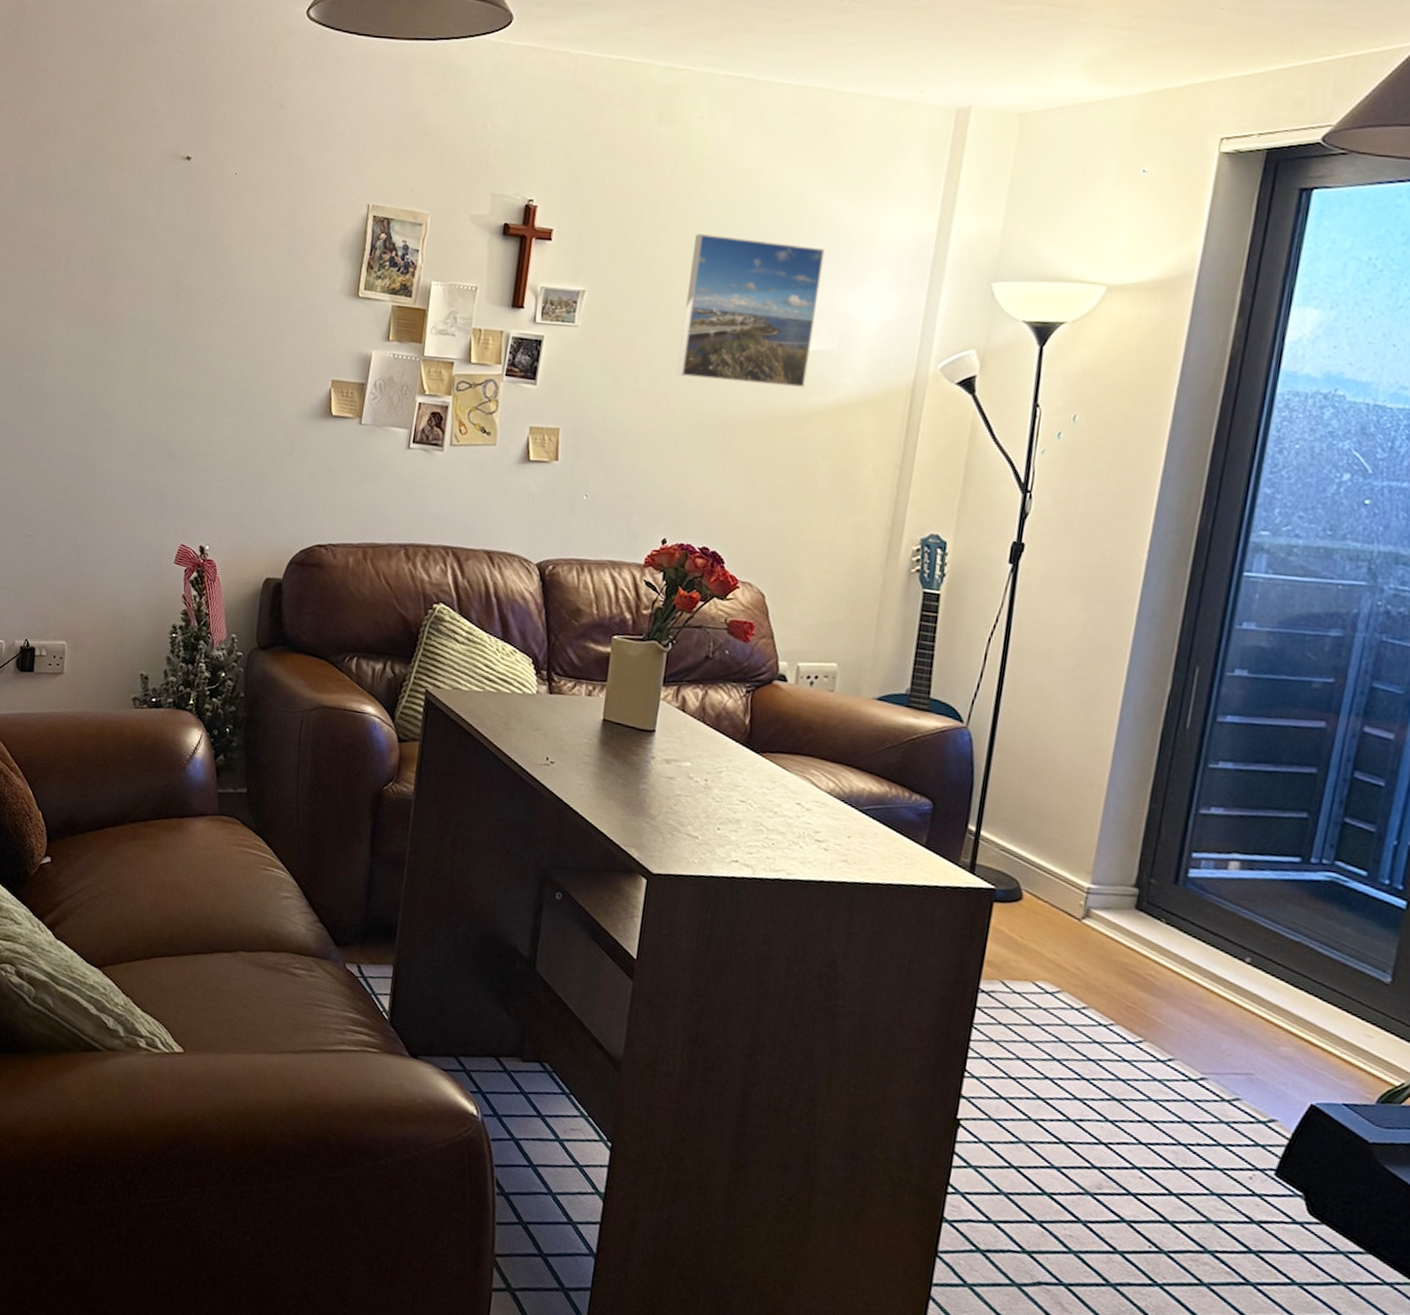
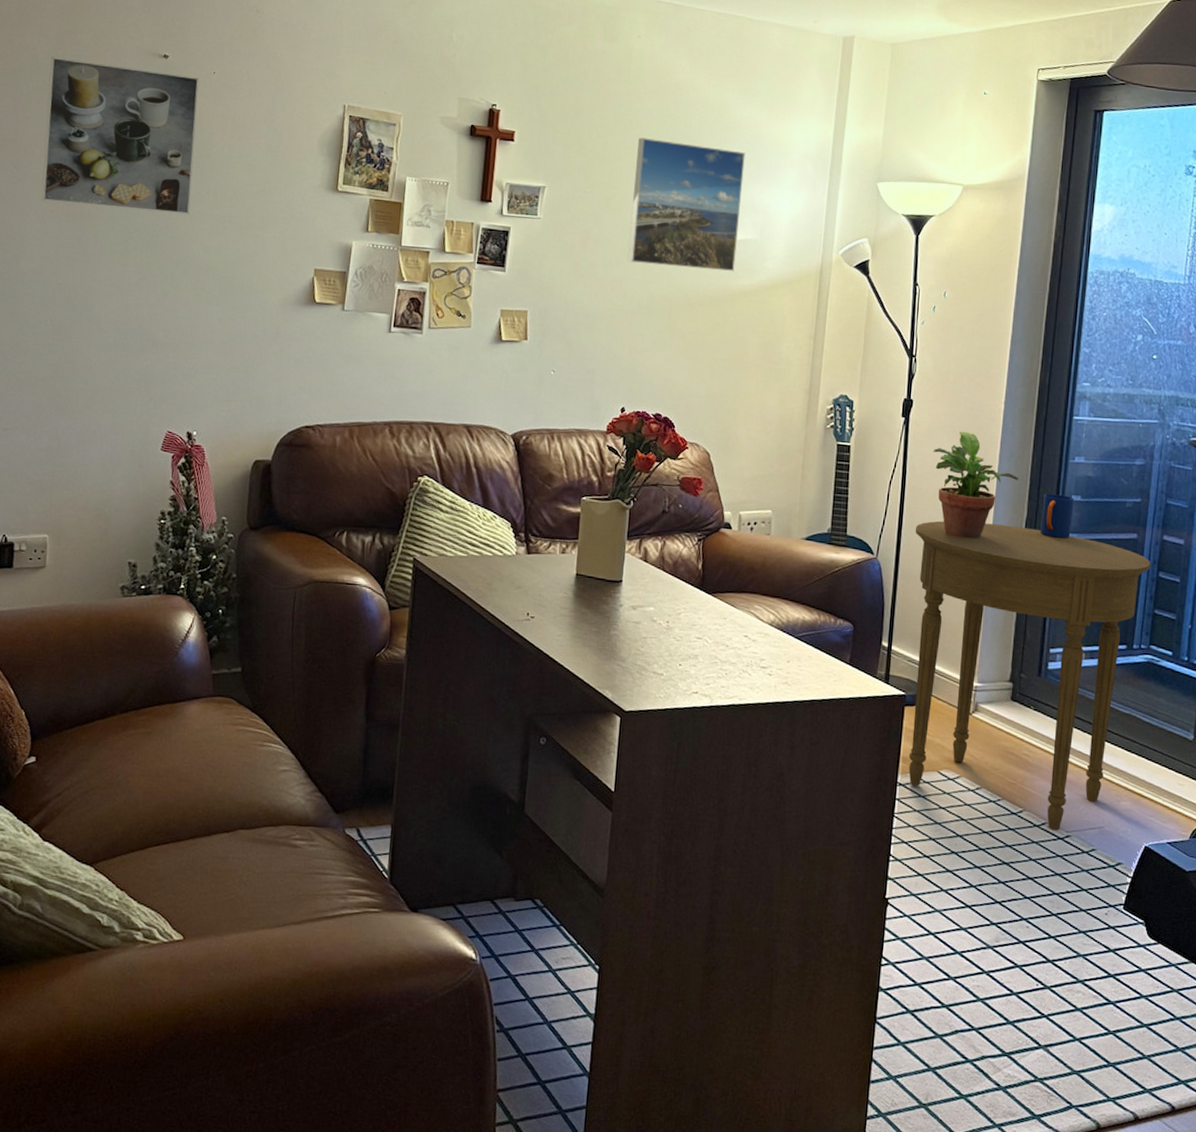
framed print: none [66,162,221,323] -> present [41,56,200,215]
side table: none [994,688,1344,1071] -> present [908,521,1151,831]
potted plant: none [1049,583,1163,713] -> present [934,431,1019,539]
mug: none [1188,665,1239,721] -> present [1040,493,1074,539]

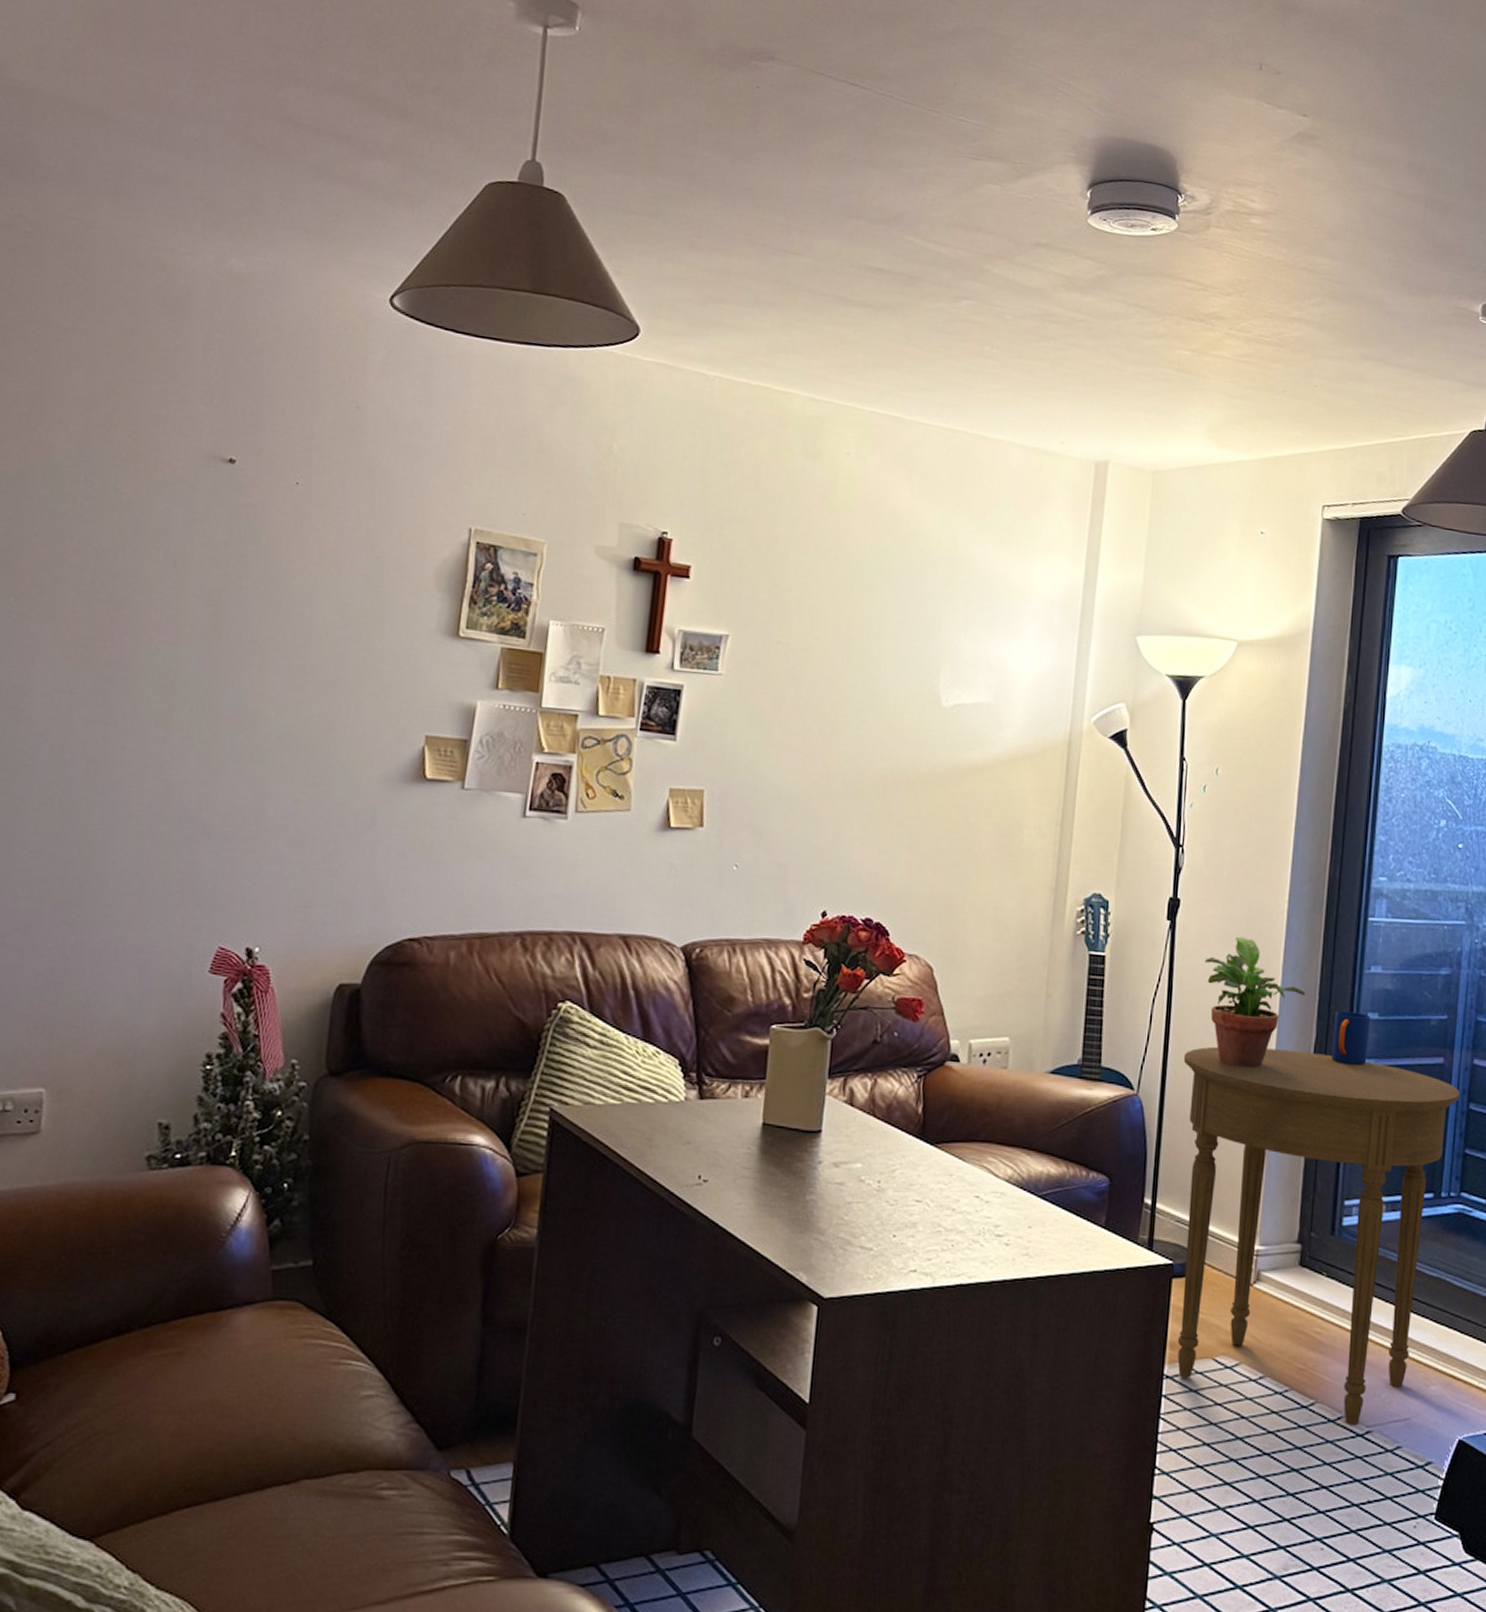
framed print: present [41,56,200,215] -> none [52,457,277,665]
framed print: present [627,137,745,272] -> none [831,577,978,743]

